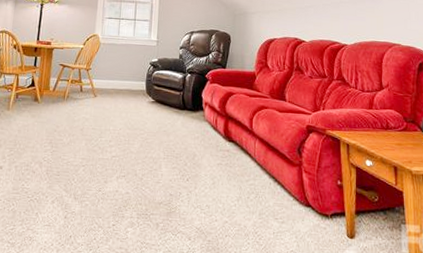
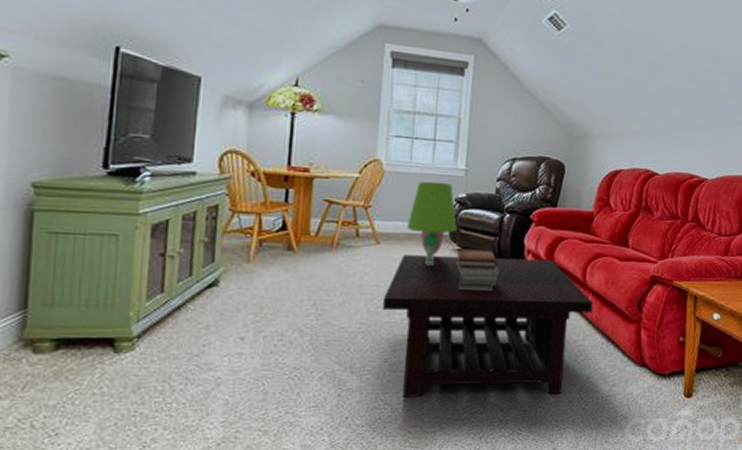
coffee table: none [98,105,260,228] -> present [383,254,593,397]
lampshade: none [115,50,152,115] -> present [406,181,457,267]
book stack: none [152,101,183,136] -> present [456,249,499,292]

